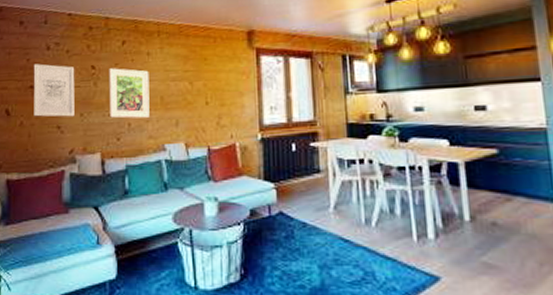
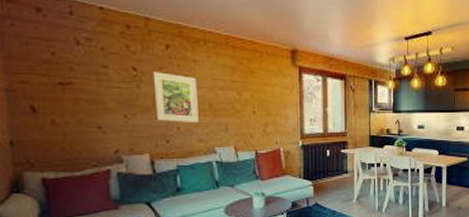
wall art: present [33,63,75,117] -> none [60,59,117,118]

